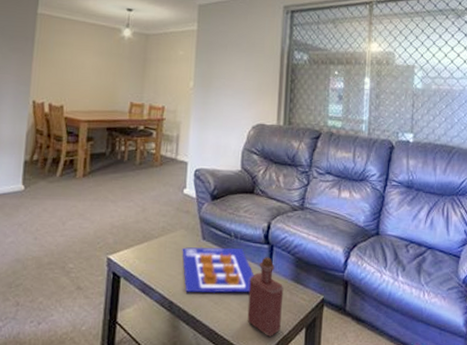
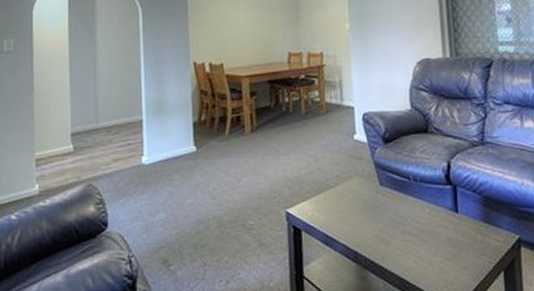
poster: present [182,246,254,294] -> none [360,191,440,241]
bottle: present [247,257,284,336] -> none [435,198,476,283]

